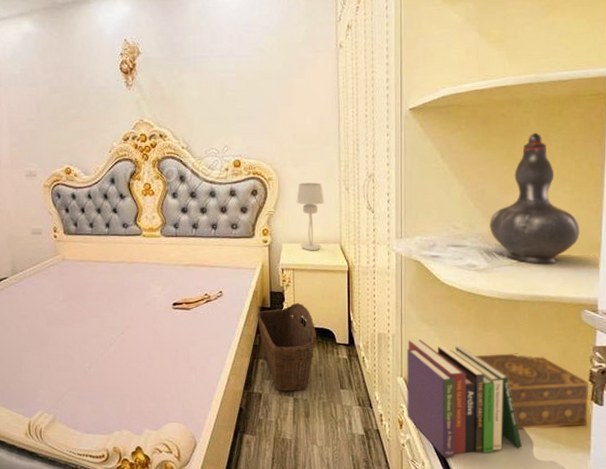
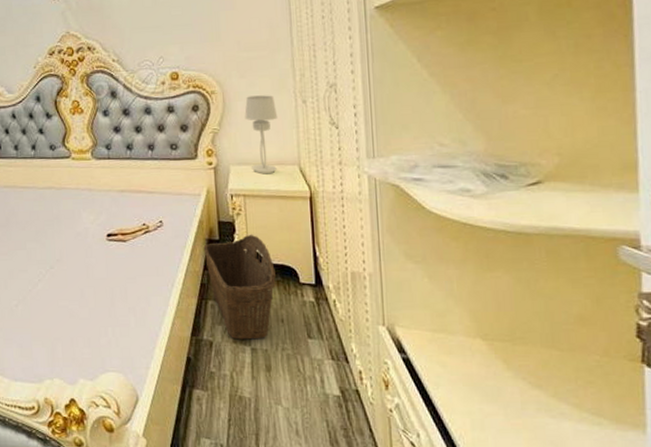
books: present [407,340,522,458] -> none [388,280,549,429]
decorative box: present [475,353,590,429] -> none [477,299,639,397]
decorative vase: present [490,132,580,265] -> none [485,28,608,190]

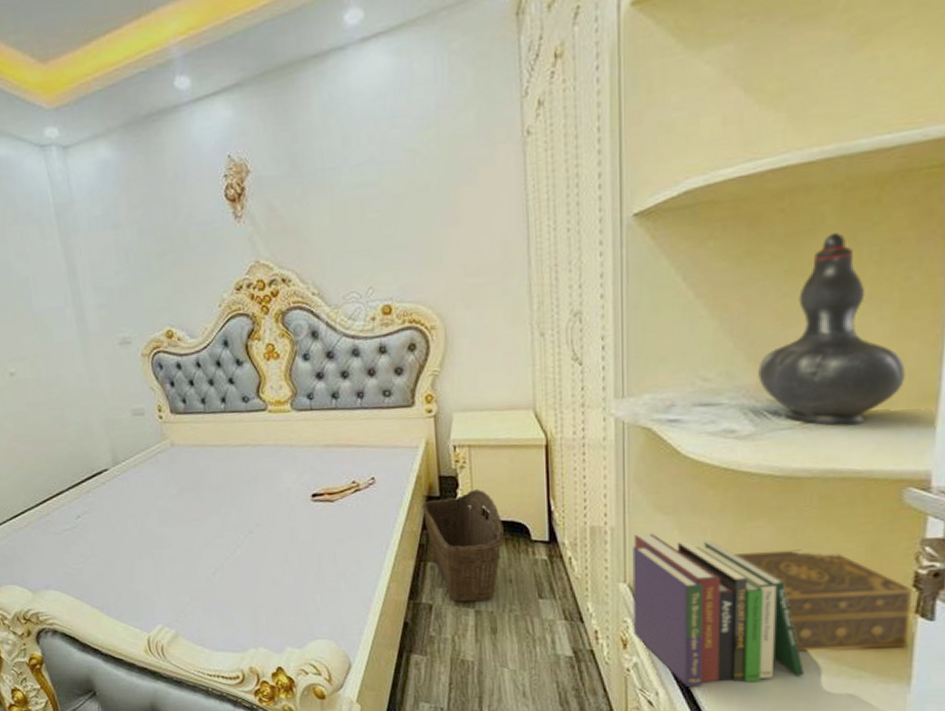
table lamp: present [244,95,278,175] -> none [470,328,510,422]
books: none [388,280,549,429] -> present [632,534,804,687]
decorative box: none [477,299,639,397] -> present [733,549,913,651]
decorative vase: none [485,28,608,190] -> present [758,232,905,427]

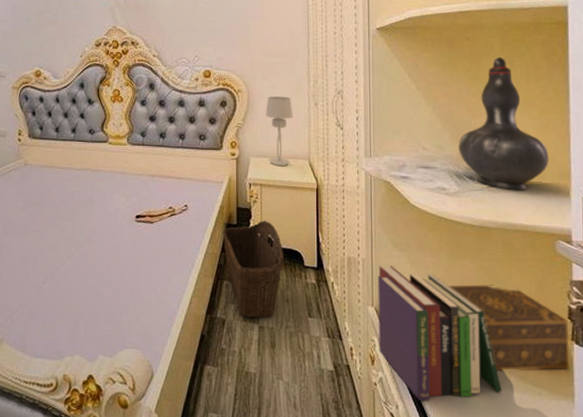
table lamp: none [470,328,510,422] -> present [265,96,293,167]

